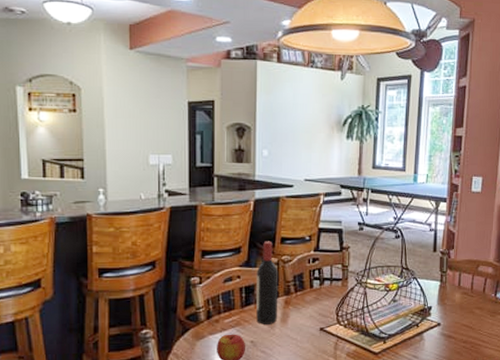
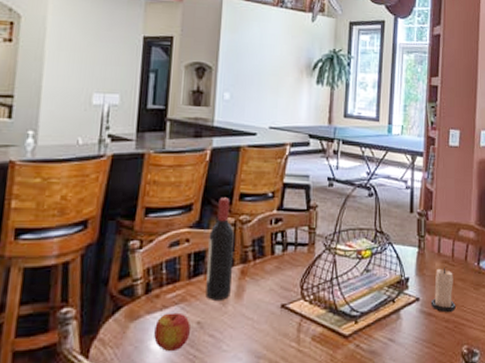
candle: none [450,298,473,335] -> present [430,268,456,312]

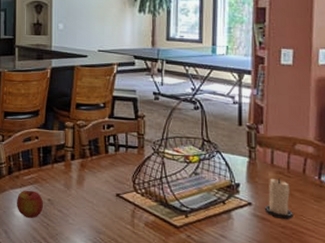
wine bottle: present [205,197,235,300] -> none [53,106,74,185]

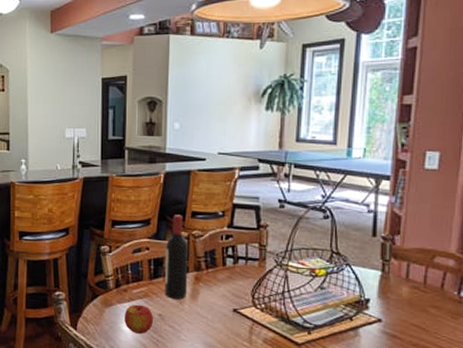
wine bottle: none [53,106,74,185] -> present [165,214,189,299]
candle: present [264,178,293,219] -> none [395,293,427,337]

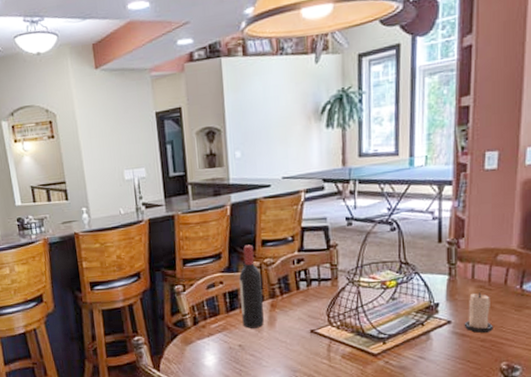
apple: present [125,304,153,335] -> none [205,338,234,367]
candle: none [395,293,427,337] -> present [464,292,493,333]

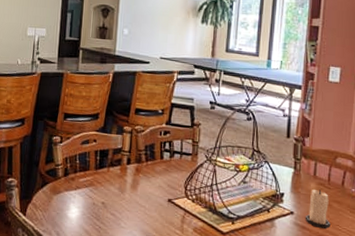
wine bottle: present [239,244,264,328] -> none [108,110,132,189]

